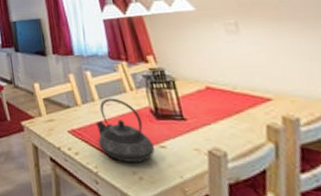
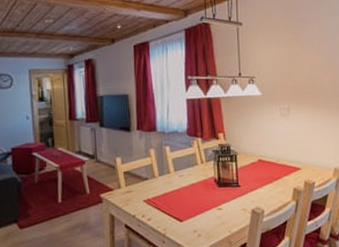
teapot: present [95,98,155,162] -> none [168,170,213,223]

